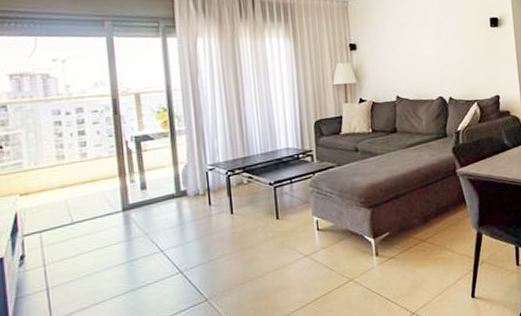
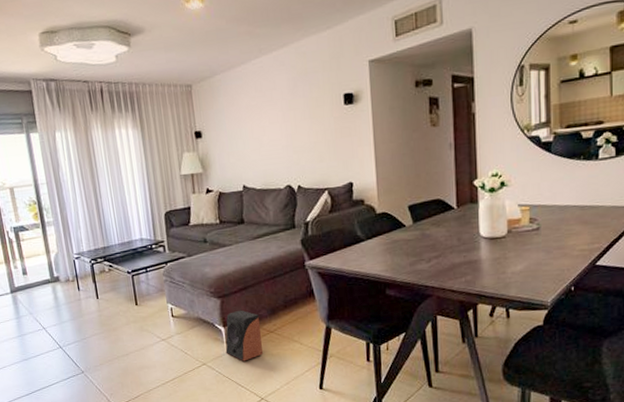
speaker: none [374,219,414,274] -> present [225,310,263,362]

